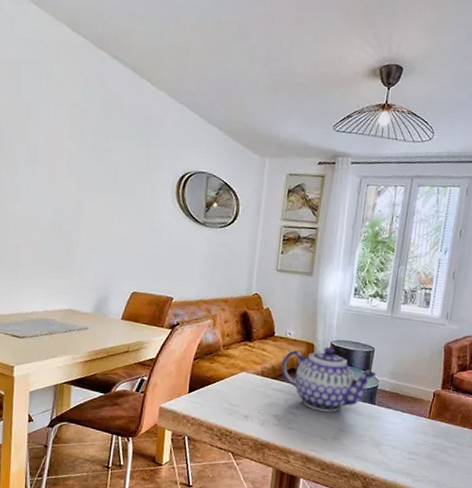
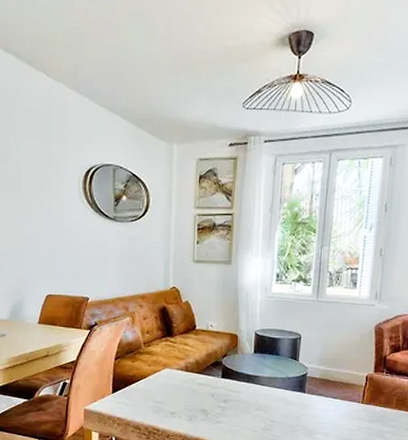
teapot: present [281,347,377,412] -> none [205,337,305,403]

